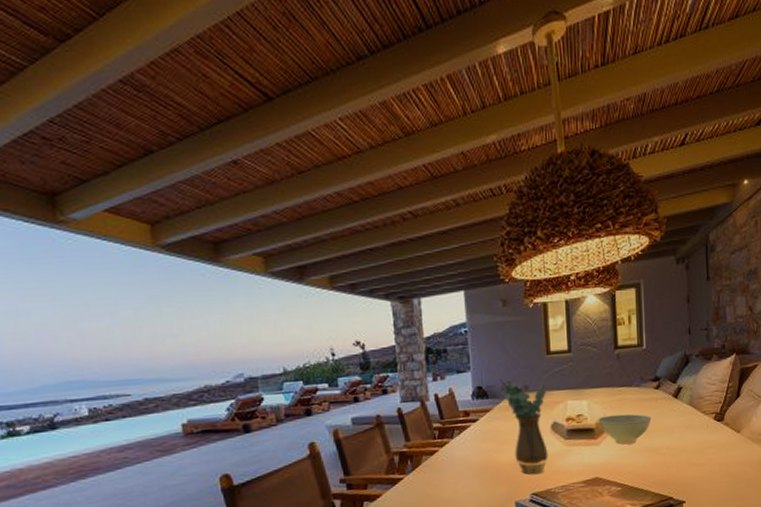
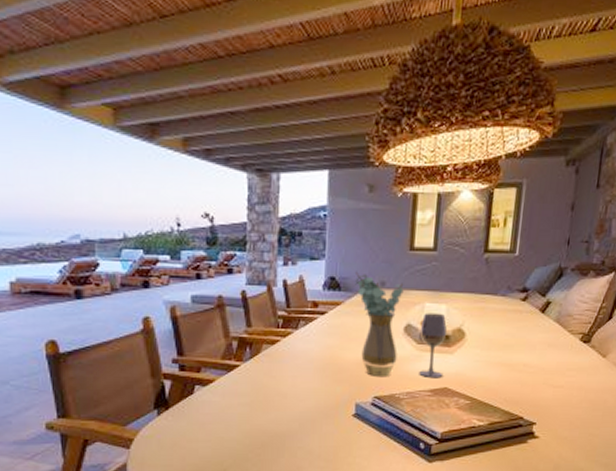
wine glass: none [566,408,593,471] -> present [419,313,447,379]
bowl: present [598,414,652,445] -> none [455,324,513,356]

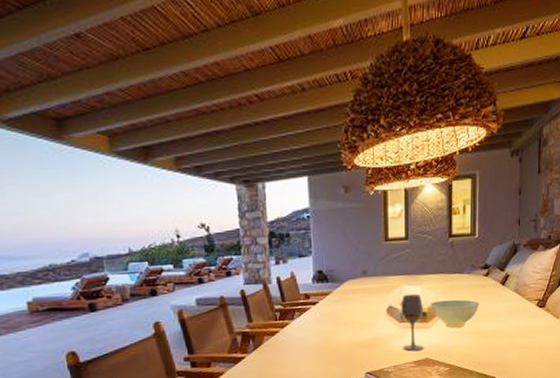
vase: present [355,271,404,378] -> none [340,263,383,355]
bowl: none [455,324,513,356] -> present [430,299,480,328]

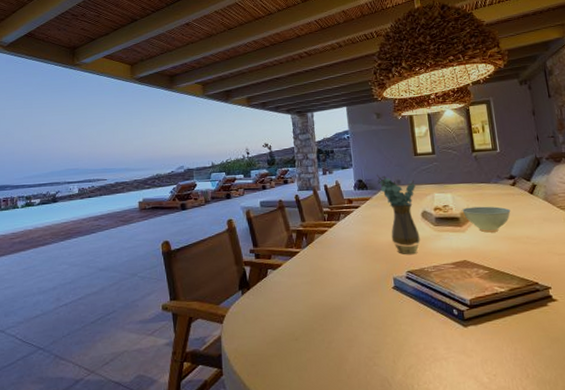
vase: none [340,263,383,355] -> present [377,174,421,255]
wine glass: present [400,293,424,352] -> none [434,200,461,254]

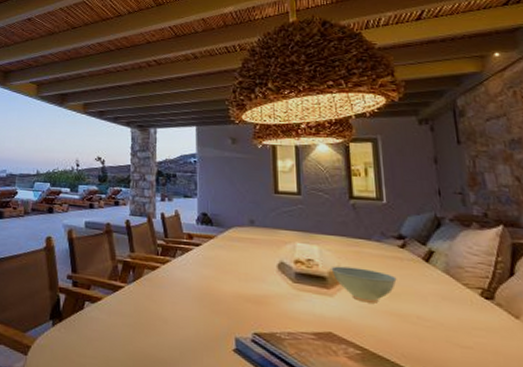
vase: present [377,174,421,255] -> none [226,209,274,314]

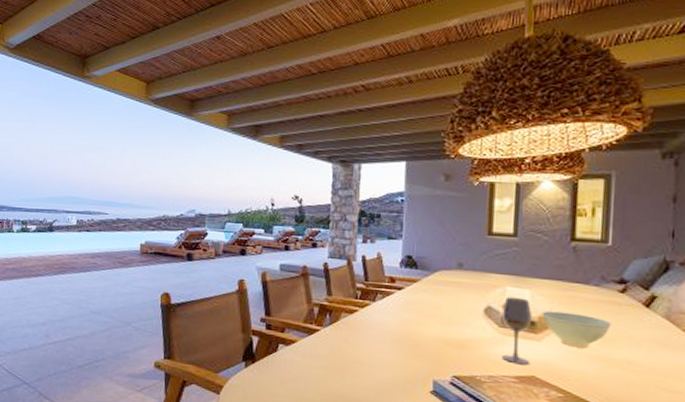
wine glass: none [294,252,326,322] -> present [501,296,533,366]

